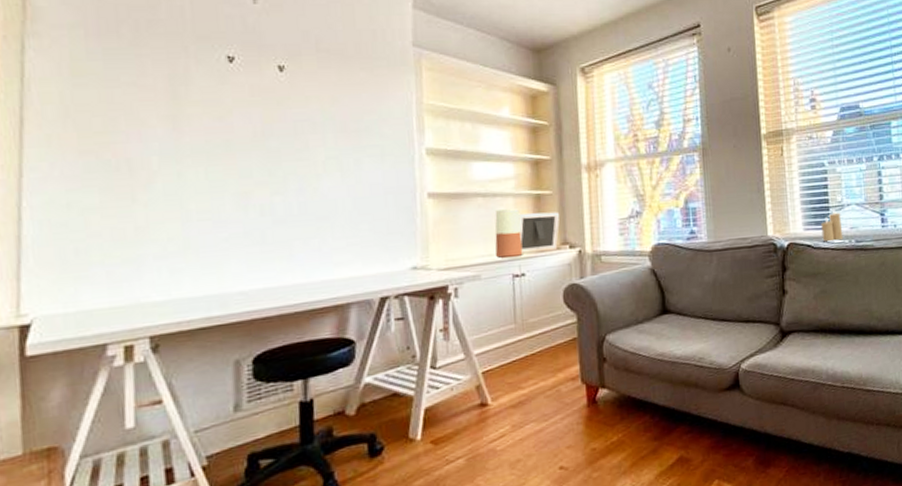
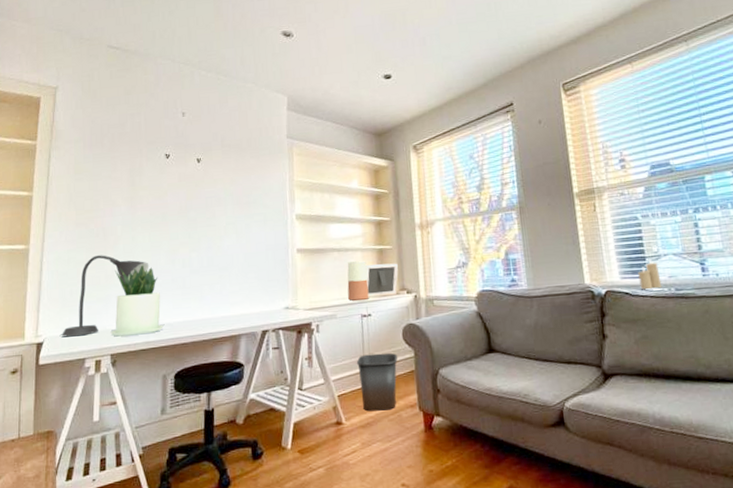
desk lamp: none [59,197,208,316] -> present [59,255,149,337]
planter: none [147,212,234,312] -> present [110,264,164,337]
waste bin: none [505,318,557,389] -> present [356,352,398,412]

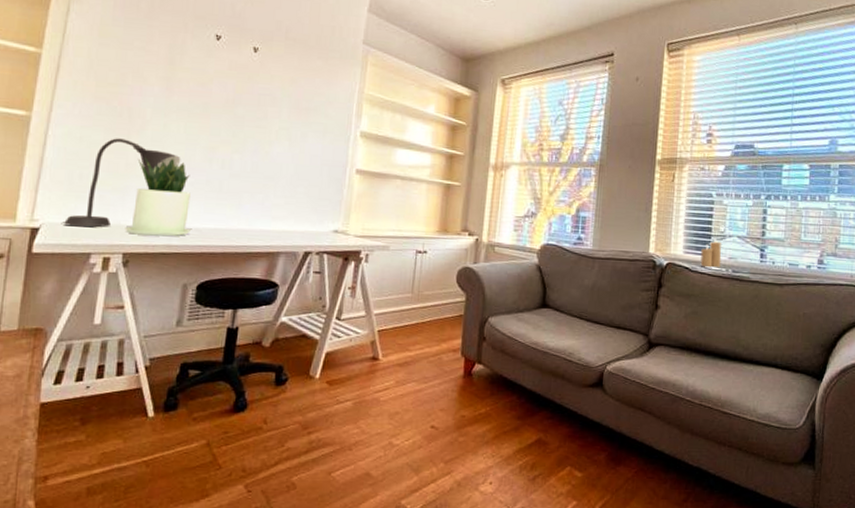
vase: present [347,261,369,301] -> none [405,193,431,235]
waste bin: present [356,352,398,412] -> none [403,292,447,352]
picture frame: present [365,263,398,298] -> none [426,198,464,235]

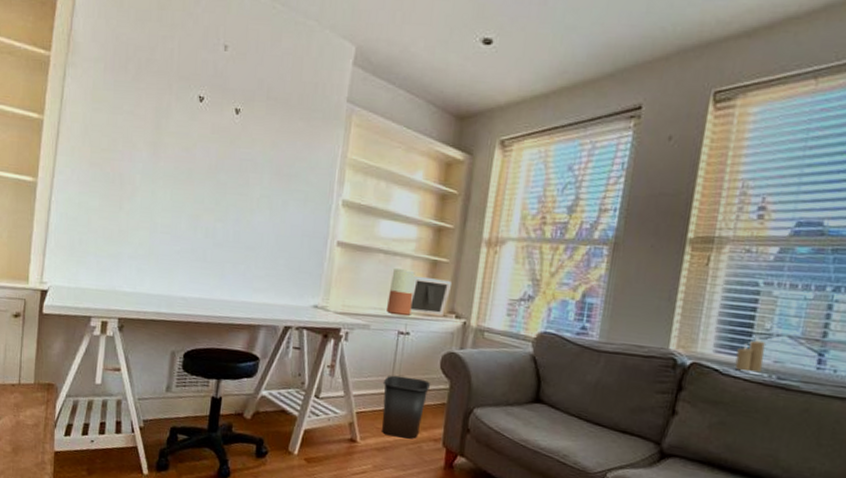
desk lamp: present [61,138,181,228] -> none [65,204,168,292]
planter: present [125,157,191,237] -> none [119,224,177,304]
waste bin: none [403,292,447,352] -> present [382,375,430,439]
vase: none [405,193,431,235] -> present [387,268,415,315]
picture frame: none [426,198,464,235] -> present [410,275,452,317]

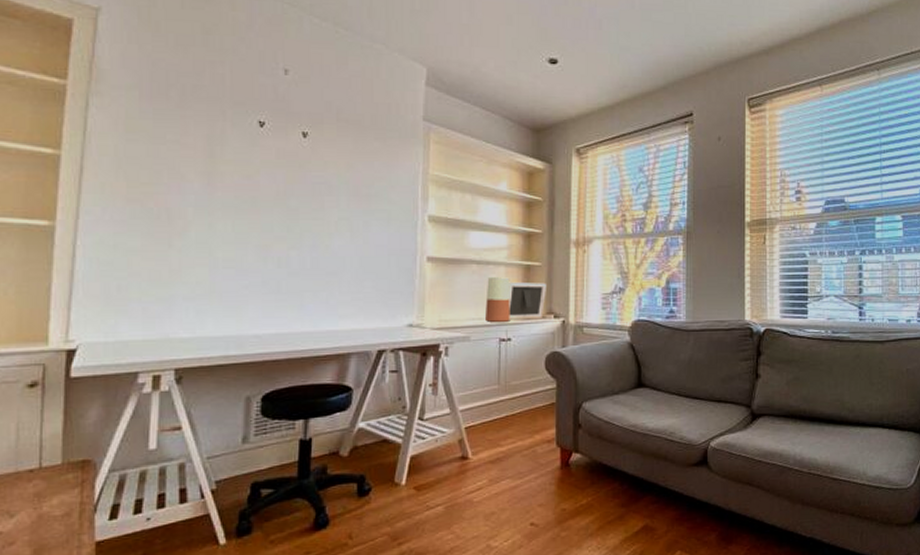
waste bin: present [382,375,430,439] -> none [489,382,537,446]
candle: present [734,337,765,373] -> none [798,300,820,331]

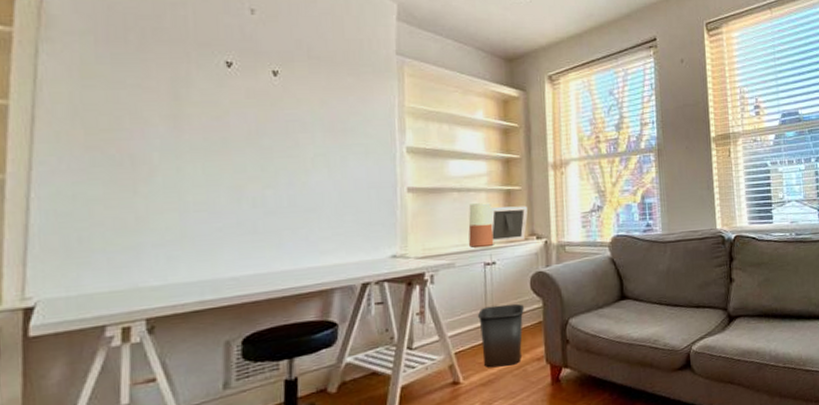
waste bin: none [489,382,537,446] -> present [477,303,524,368]

